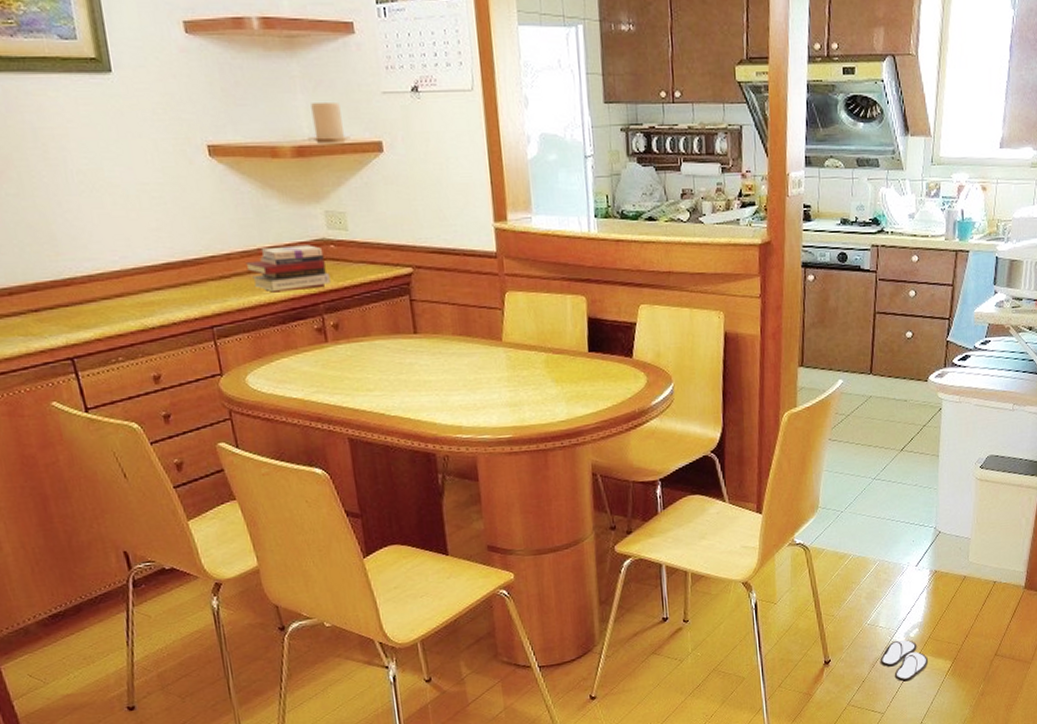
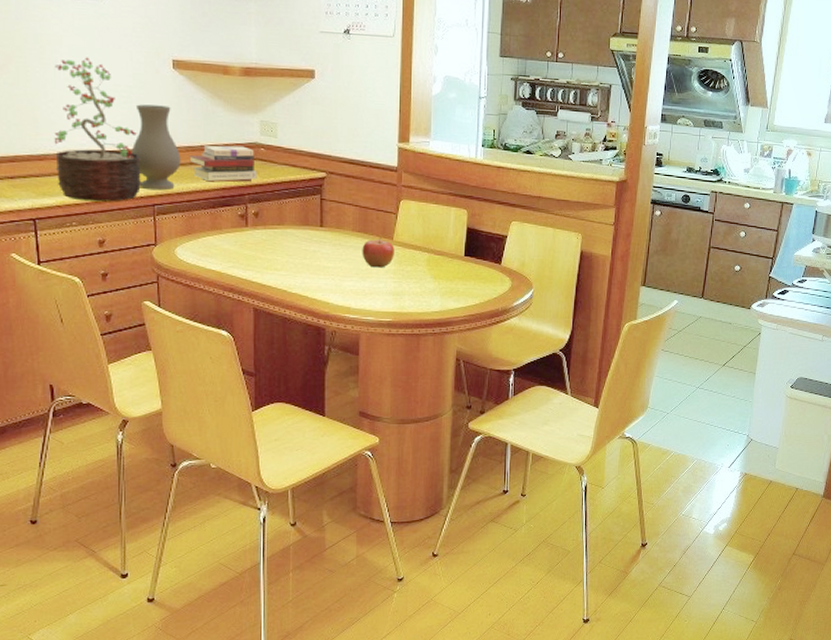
decorative plant: none [65,152,195,331] -> present [54,57,142,202]
vase: none [171,203,237,310] -> present [131,104,181,191]
candle: present [307,103,351,144] -> none [254,35,290,69]
fruit: none [466,339,506,377] -> present [362,237,394,268]
slippers: present [881,639,928,682] -> none [691,531,733,570]

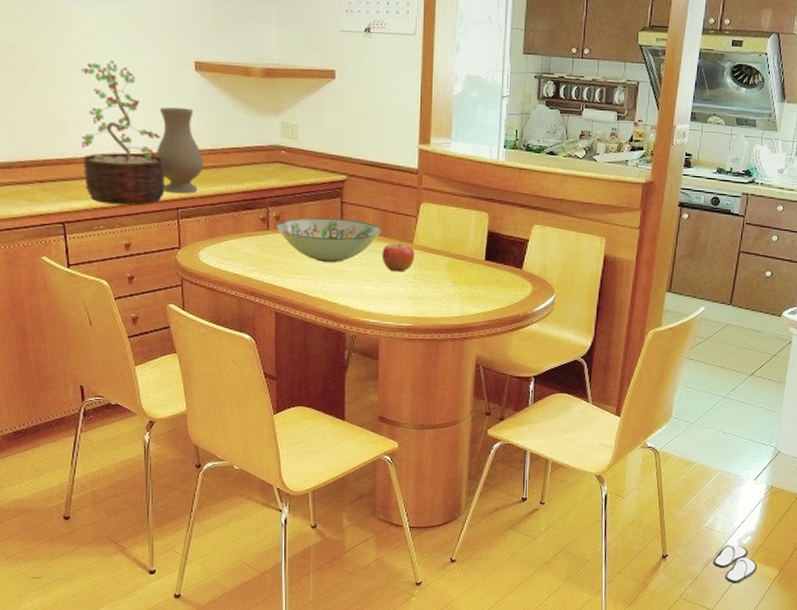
books: present [189,145,257,183] -> none [212,148,278,186]
decorative bowl: none [255,214,362,258] -> present [276,217,382,262]
slippers: none [691,531,733,570] -> present [714,544,757,583]

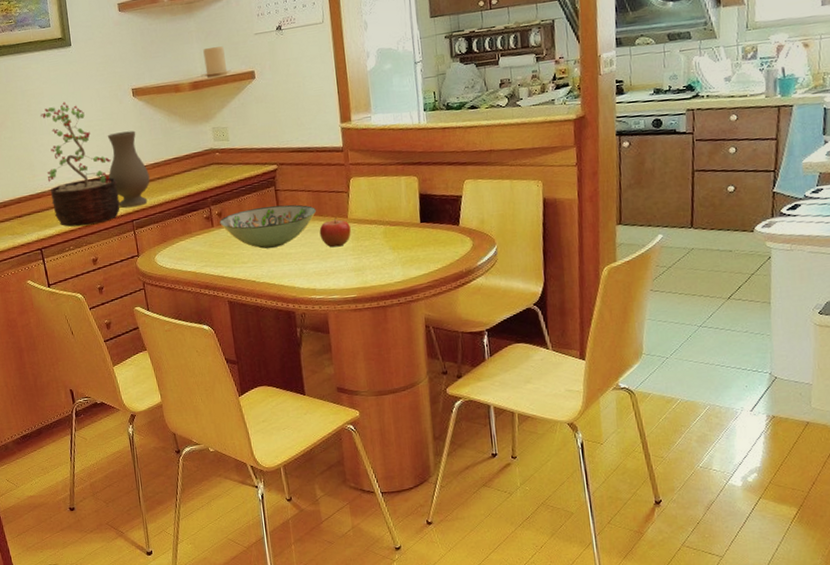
candle: none [275,35,310,69] -> present [200,46,231,78]
slippers: present [714,544,757,583] -> none [716,483,770,526]

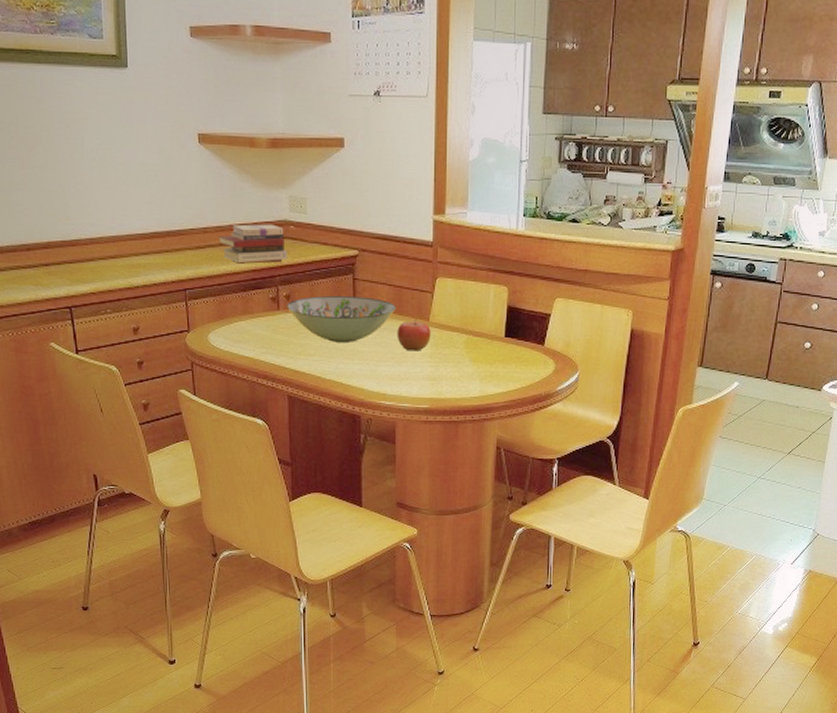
decorative plant: present [40,102,121,228] -> none [82,135,173,288]
vase: present [107,130,150,209] -> none [160,183,210,274]
books: none [156,154,216,192] -> present [218,224,287,264]
candle: present [200,46,231,78] -> none [281,102,318,138]

